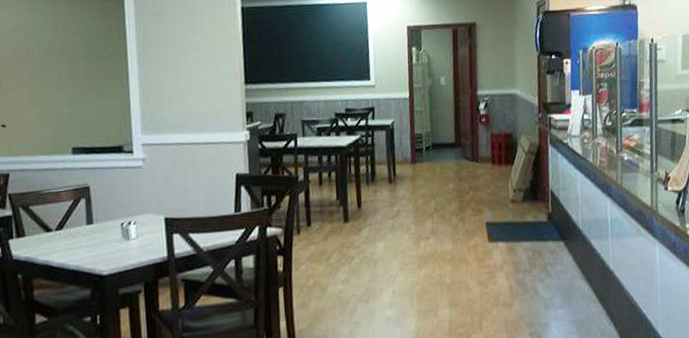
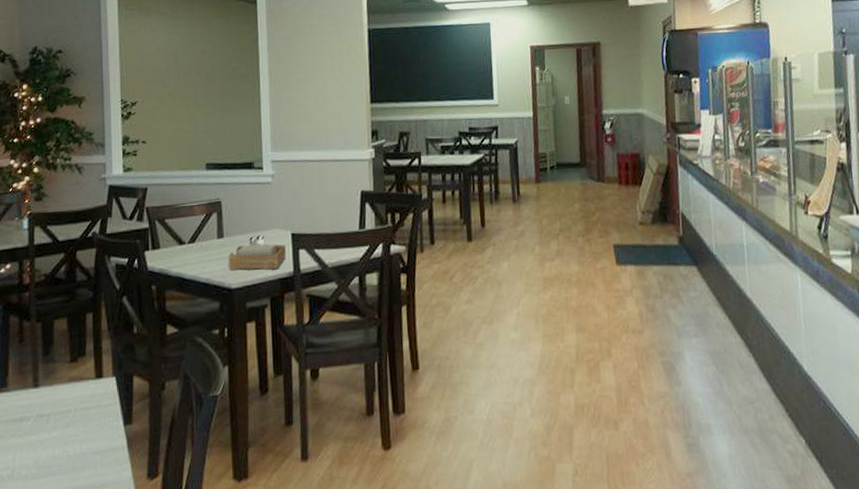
napkin holder: none [98,229,160,257] -> present [228,243,287,270]

